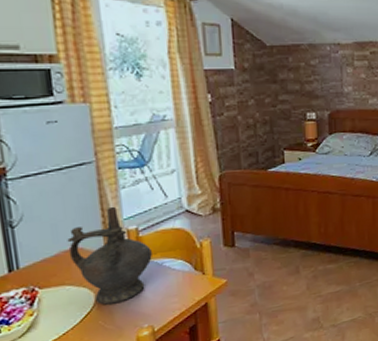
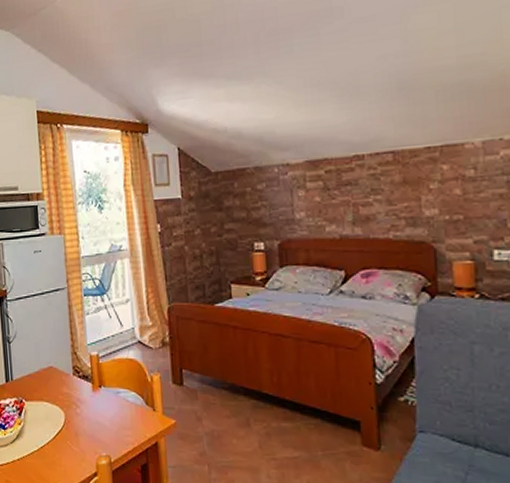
ceremonial vessel: present [67,206,152,305] -> none [45,331,110,427]

